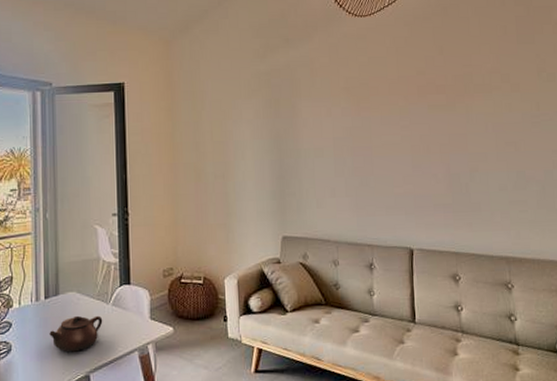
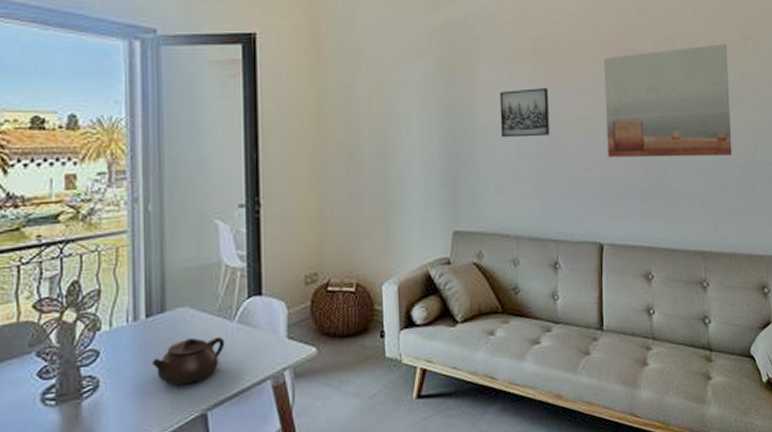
wall art: none [319,119,363,160] -> present [500,88,550,138]
wall art: none [408,77,531,176] -> present [603,44,732,158]

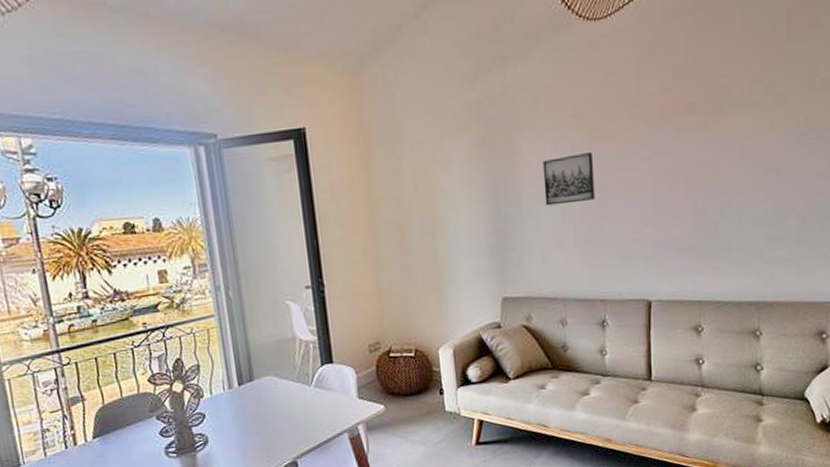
teapot: present [152,336,225,385] -> none [248,399,306,439]
wall art: present [603,44,732,158] -> none [650,85,792,217]

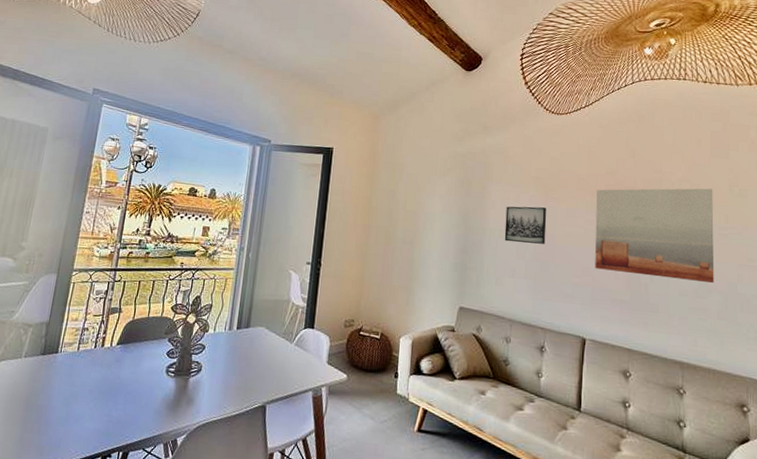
wall art: none [650,85,792,217] -> present [595,188,714,283]

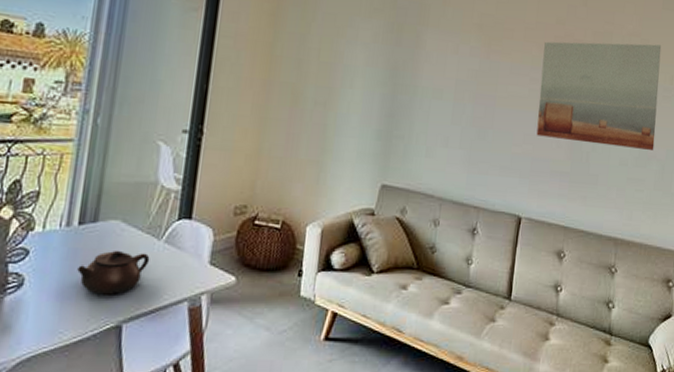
teapot: none [236,349,285,382] -> present [77,250,150,295]
wall art: present [504,206,547,244] -> none [438,59,488,107]

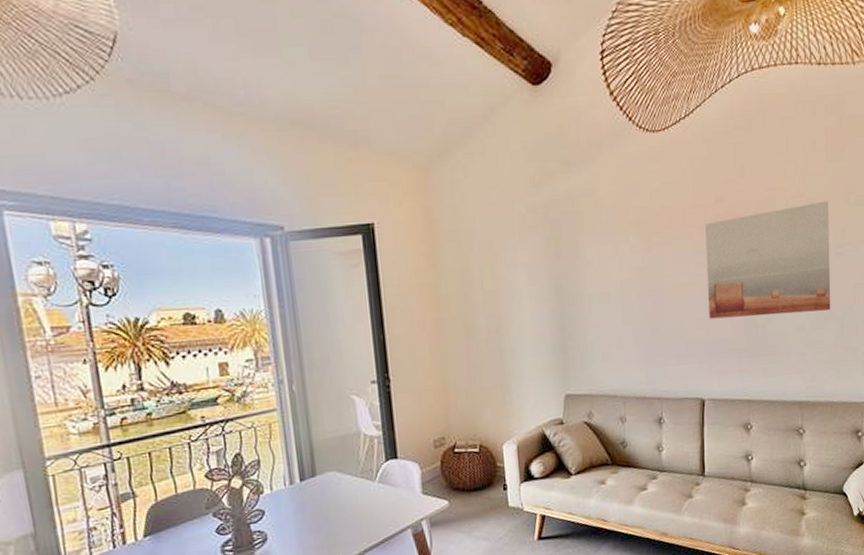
teapot: present [77,250,150,295] -> none [309,494,370,536]

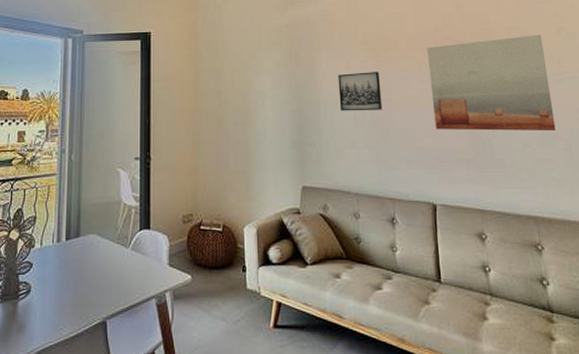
wall art: none [604,257,653,307] -> present [338,72,383,111]

